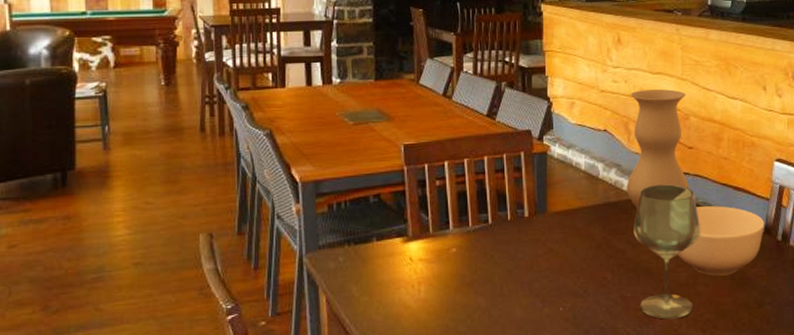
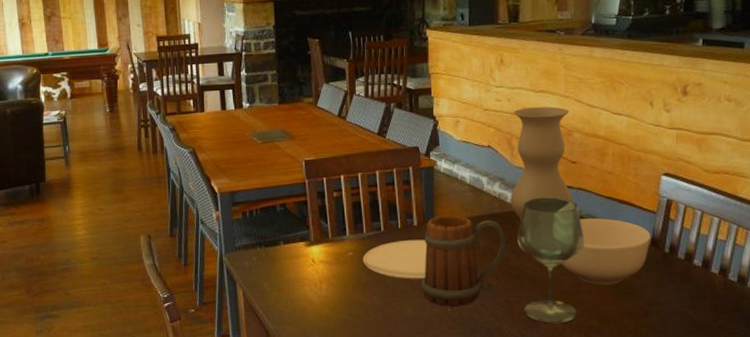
plate: none [467,232,539,278] -> present [362,239,428,280]
beer mug: none [533,204,623,305] -> present [422,215,507,306]

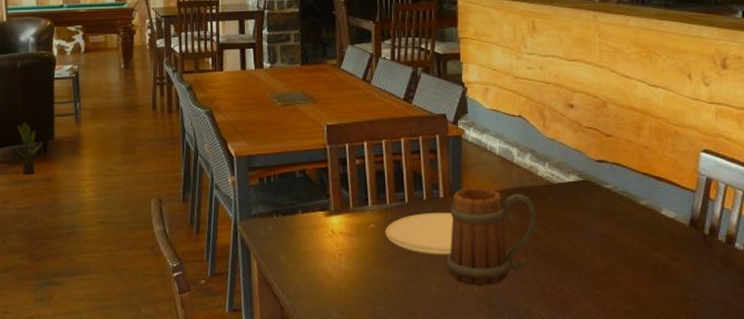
potted plant: none [10,166,35,216] -> present [16,122,42,175]
vase: present [510,107,572,219] -> none [541,76,607,194]
wine glass: present [516,197,585,324] -> none [547,171,620,307]
bowl: present [561,218,651,285] -> none [595,195,690,267]

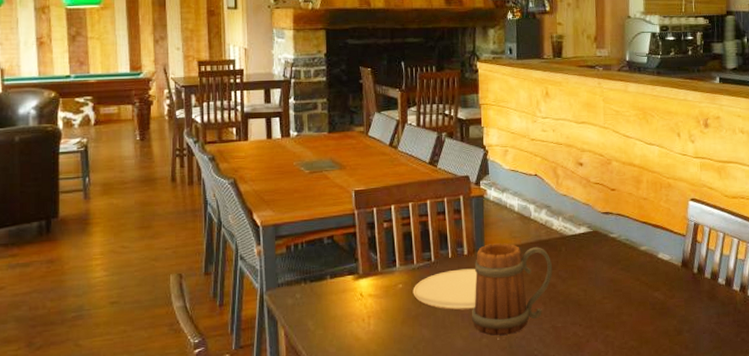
potted plant: present [16,122,42,175] -> none [13,200,45,258]

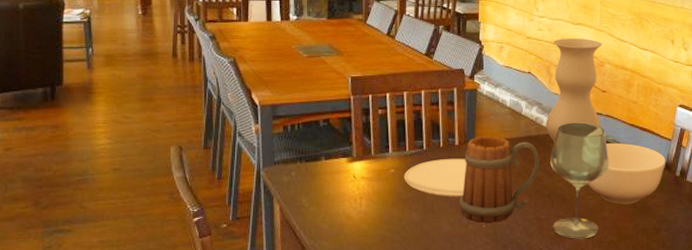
vase: none [556,137,612,245] -> present [545,38,603,142]
wine glass: none [562,223,624,347] -> present [549,122,610,239]
bowl: none [603,242,682,307] -> present [588,143,666,204]

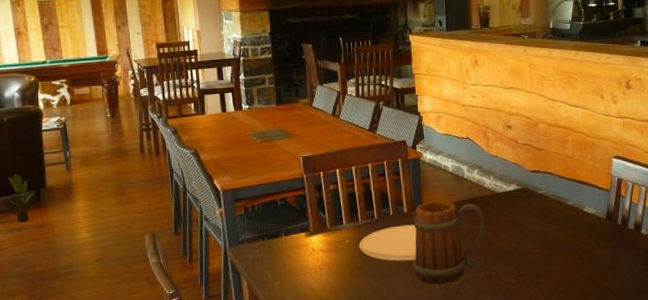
potted plant: none [19,66,49,122] -> present [8,173,35,223]
vase: present [545,38,603,142] -> none [487,101,540,202]
wine glass: present [549,122,610,239] -> none [494,181,552,293]
bowl: present [588,143,666,204] -> none [533,197,606,256]

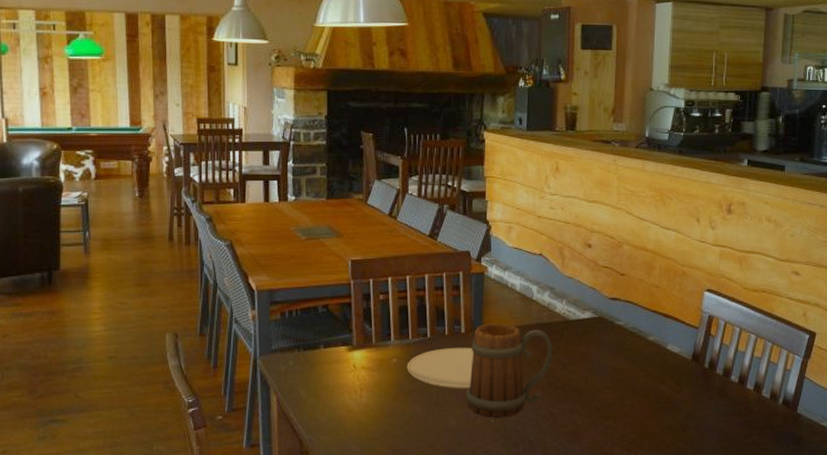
potted plant: present [8,173,35,223] -> none [17,251,47,307]

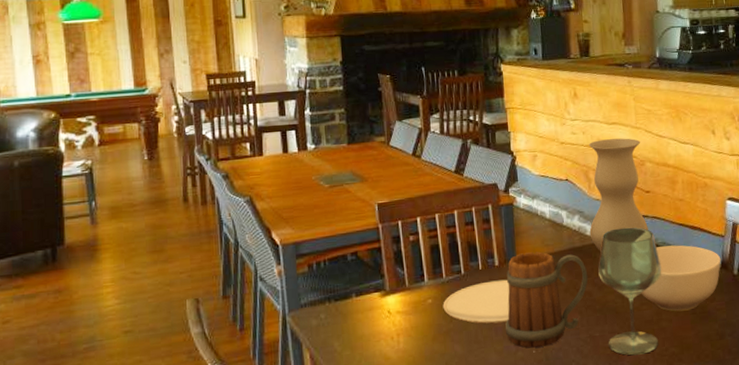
vase: none [559,217,620,330] -> present [588,138,648,252]
wine glass: none [563,308,630,437] -> present [597,227,662,356]
bowl: none [606,332,692,399] -> present [641,245,721,312]

